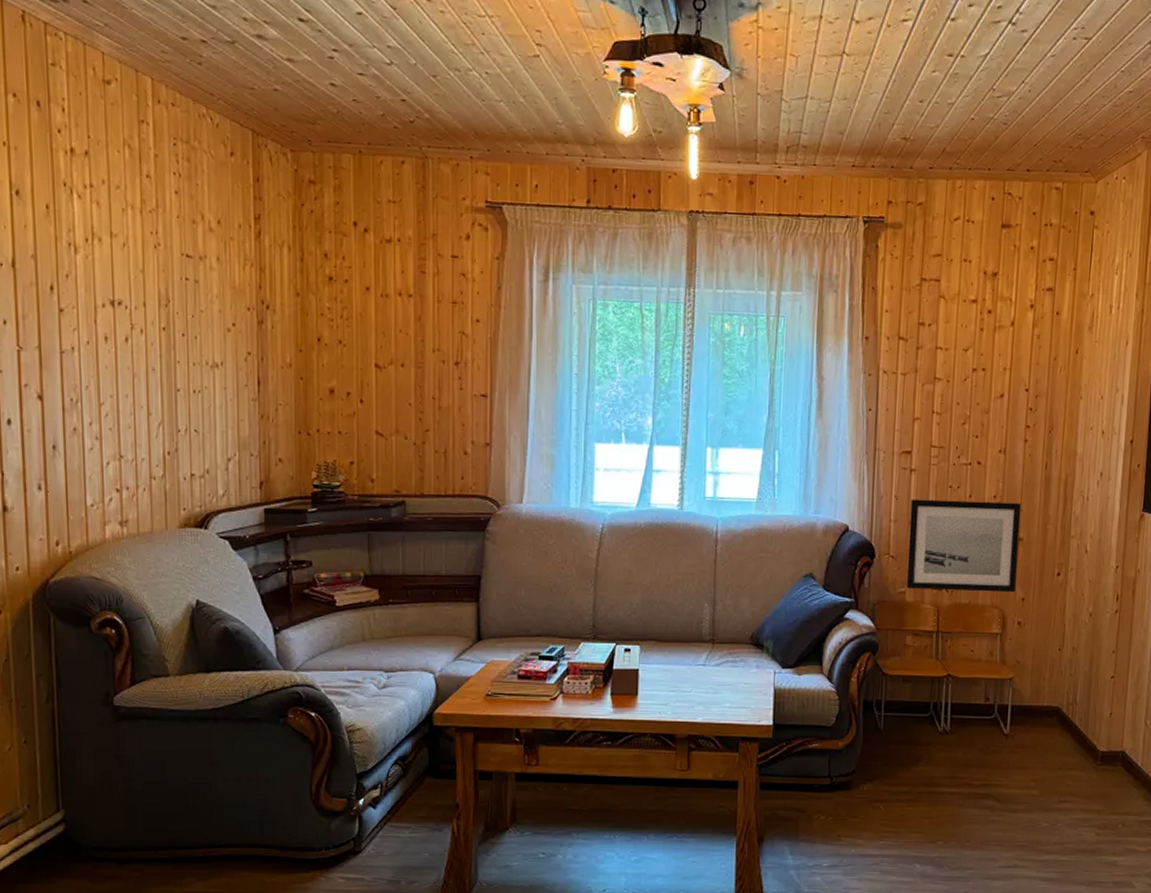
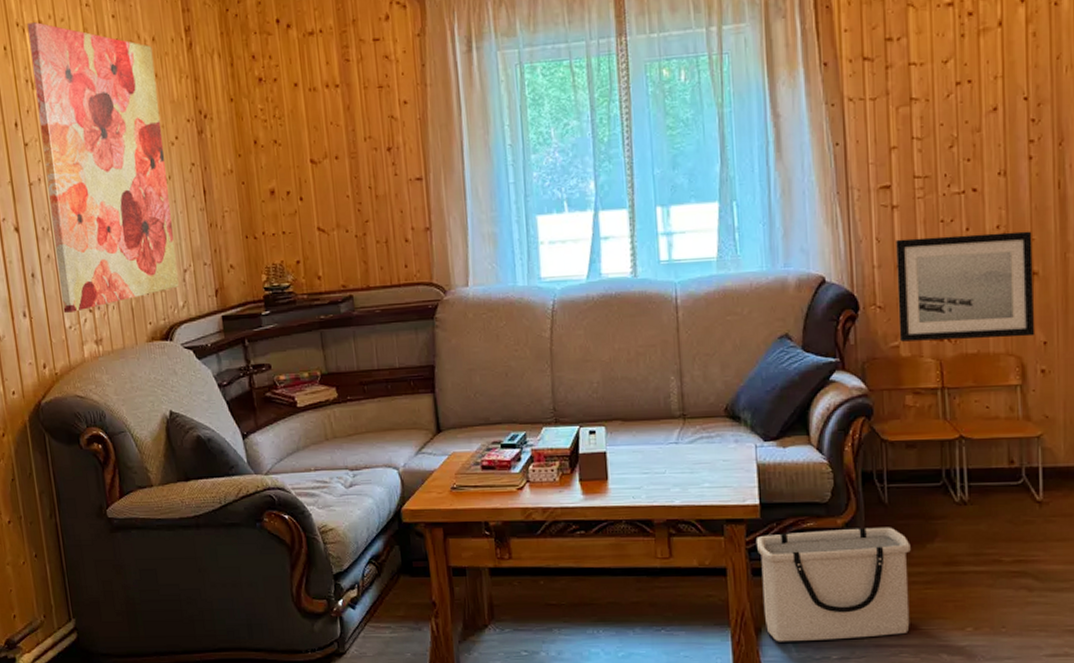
wall art: none [76,185,220,490] -> present [28,22,179,313]
storage bin: none [766,750,899,850] -> present [755,527,911,642]

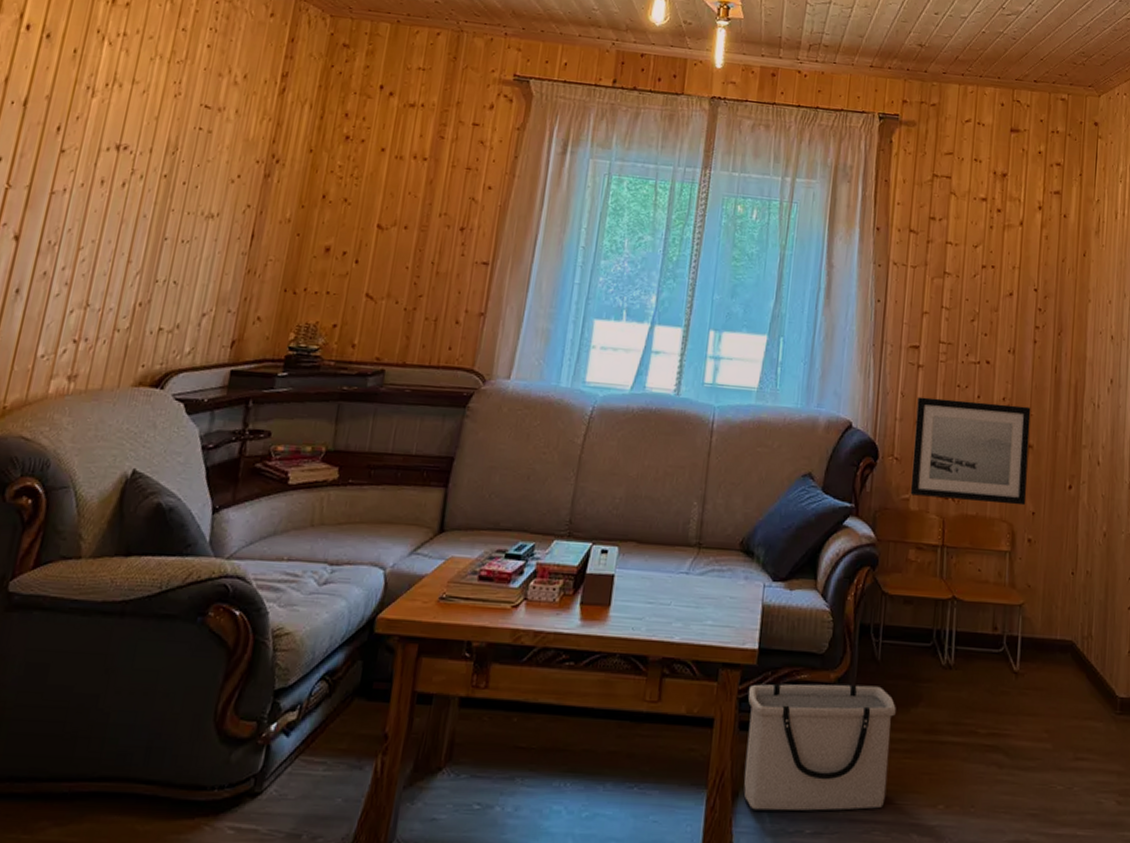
wall art: present [28,22,179,313] -> none [40,33,241,340]

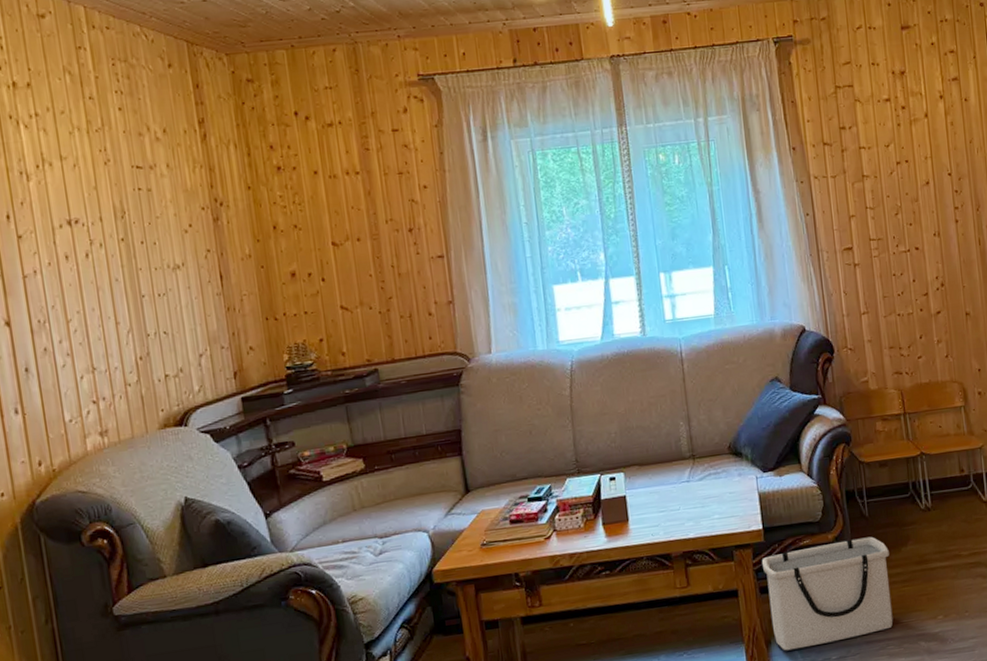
wall art: present [910,396,1031,506] -> none [859,280,972,377]

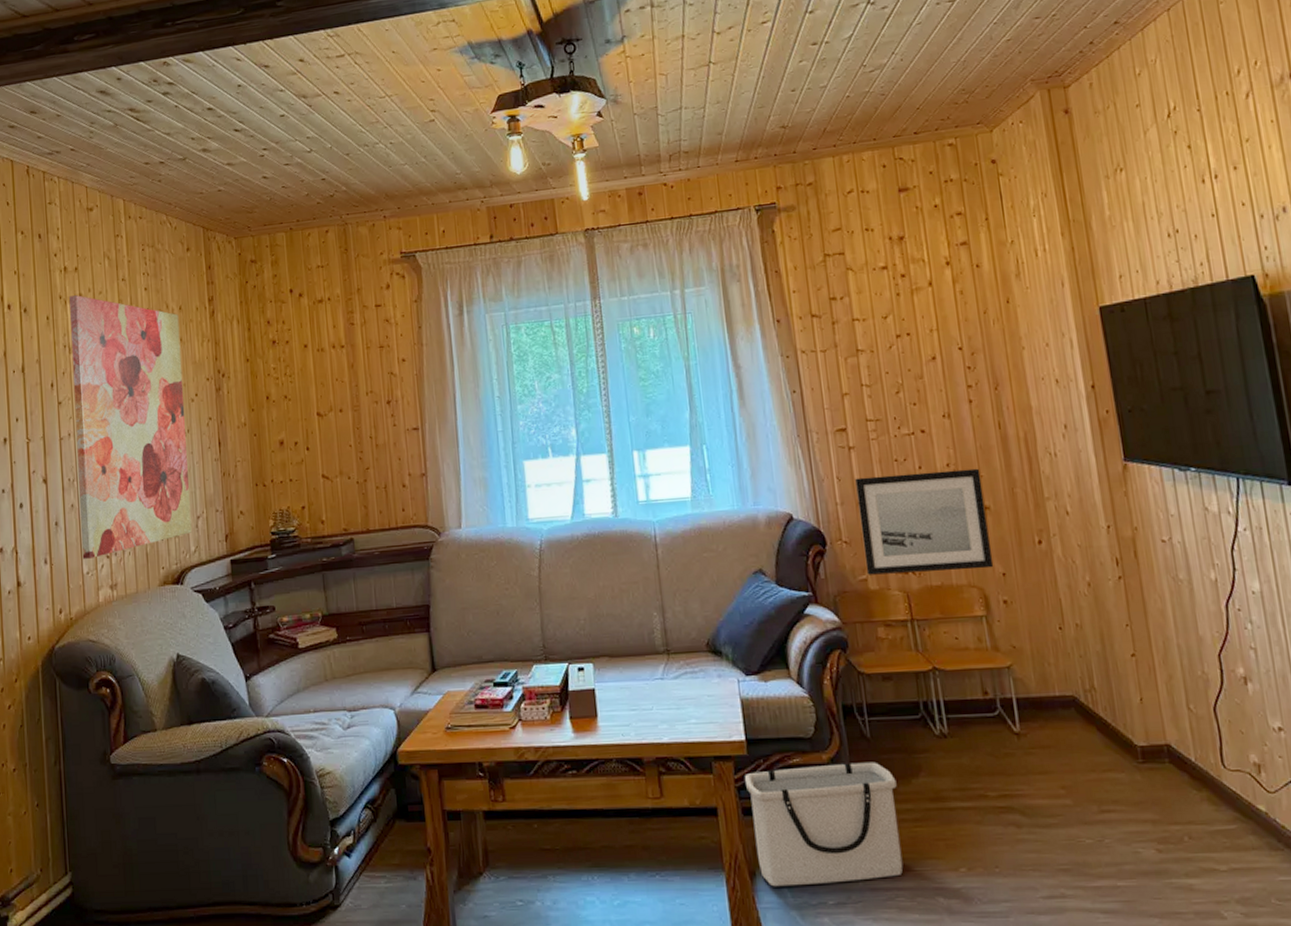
wall art: none [22,115,194,406] -> present [69,295,192,559]
wall art: none [859,280,972,377] -> present [855,468,994,575]

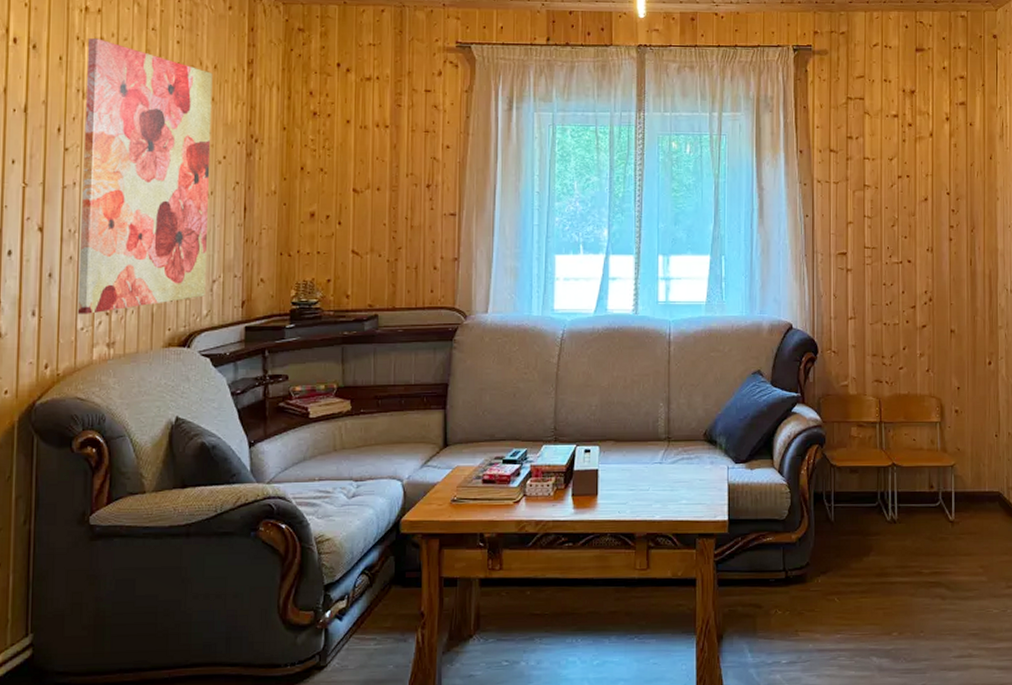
storage bin: present [744,762,903,887] -> none [723,542,850,648]
wall art: present [855,468,994,575] -> none [848,297,952,383]

